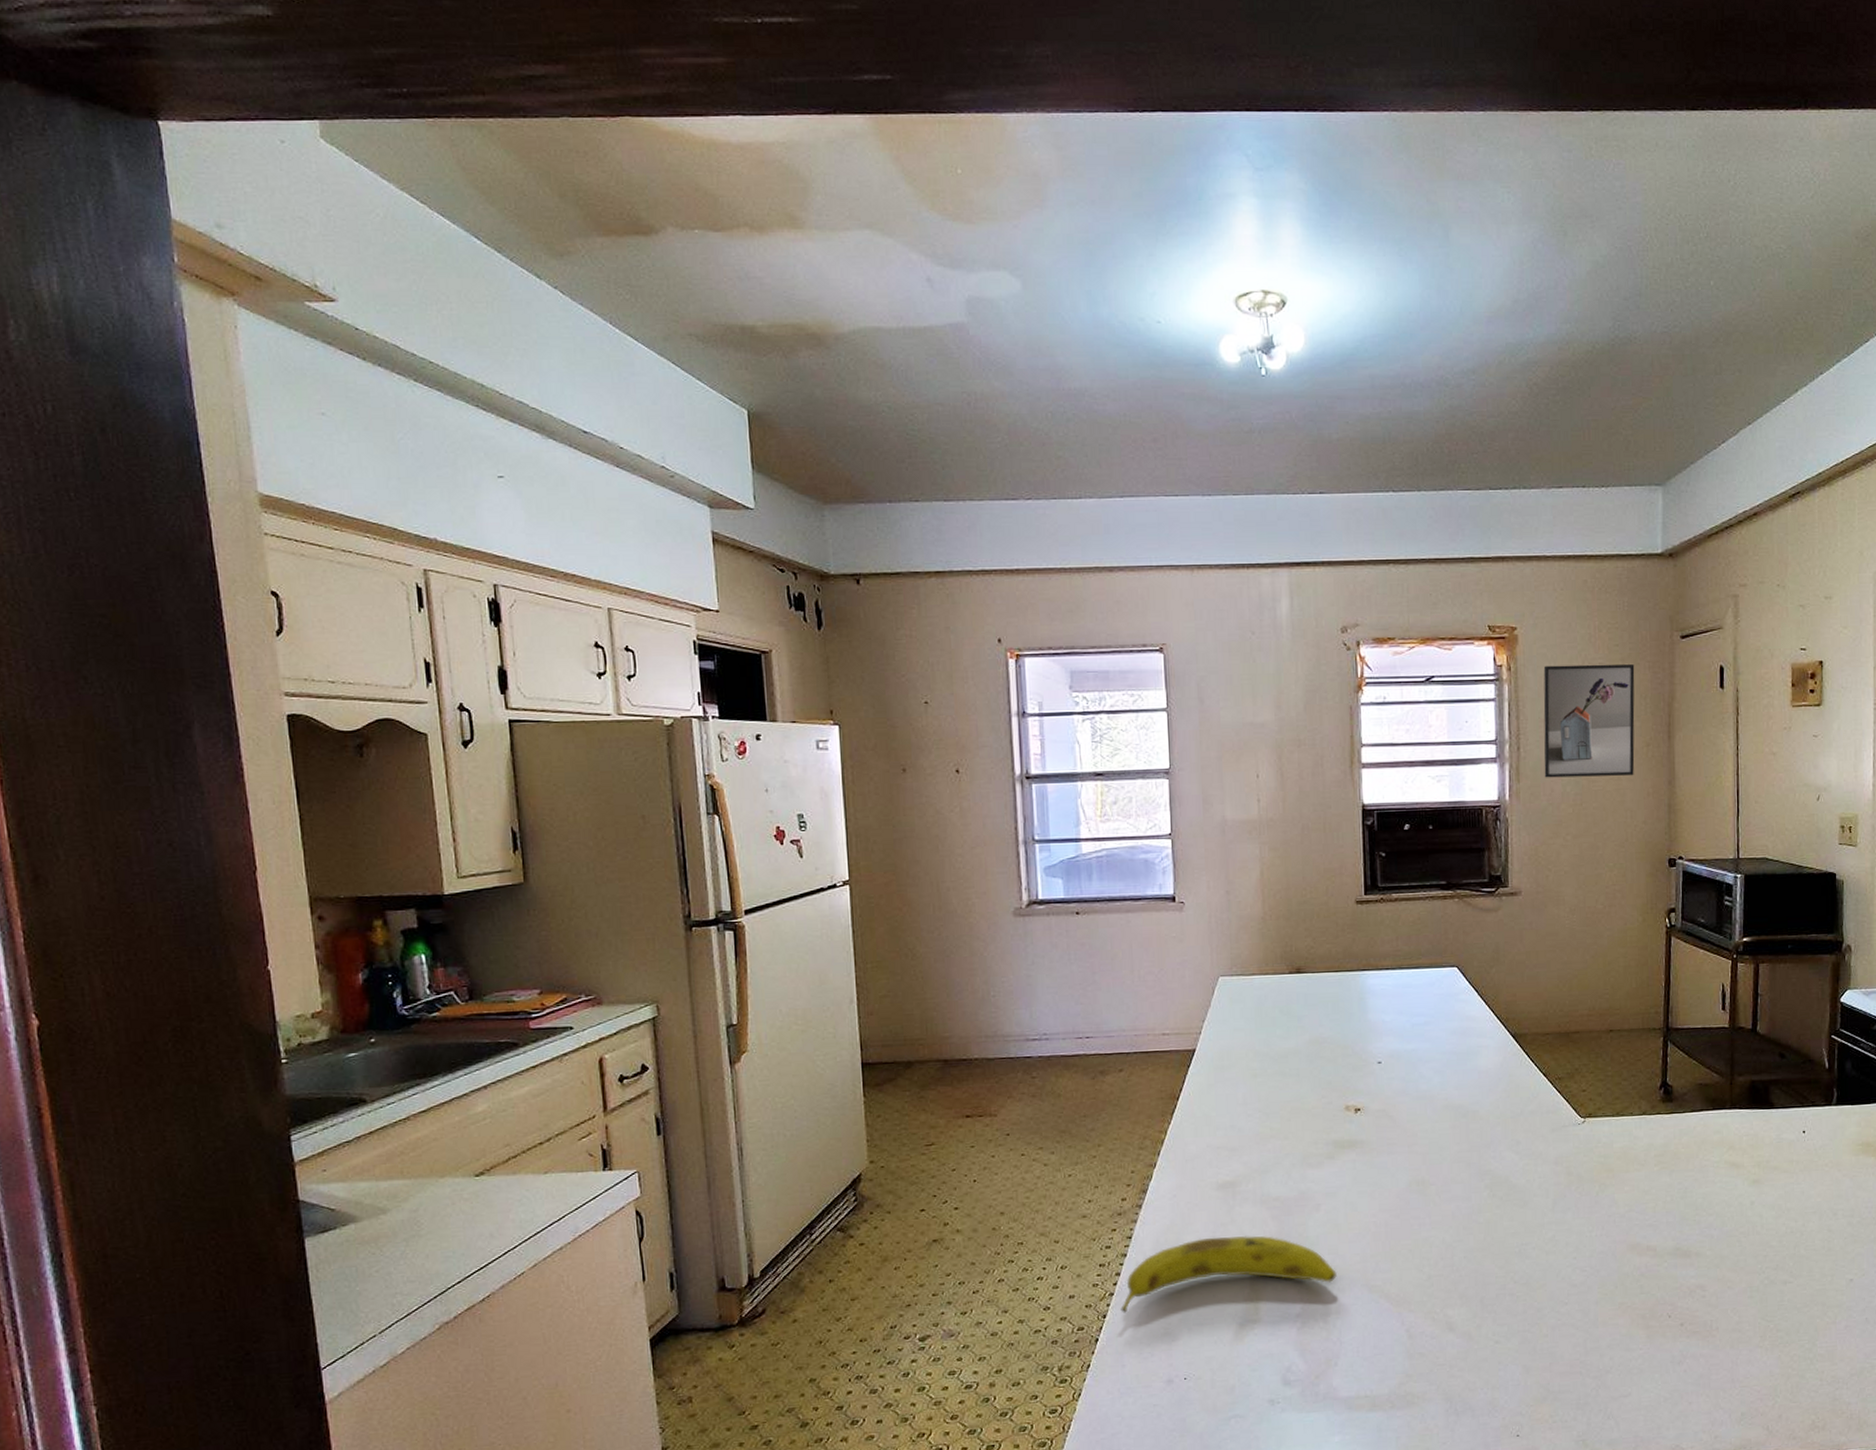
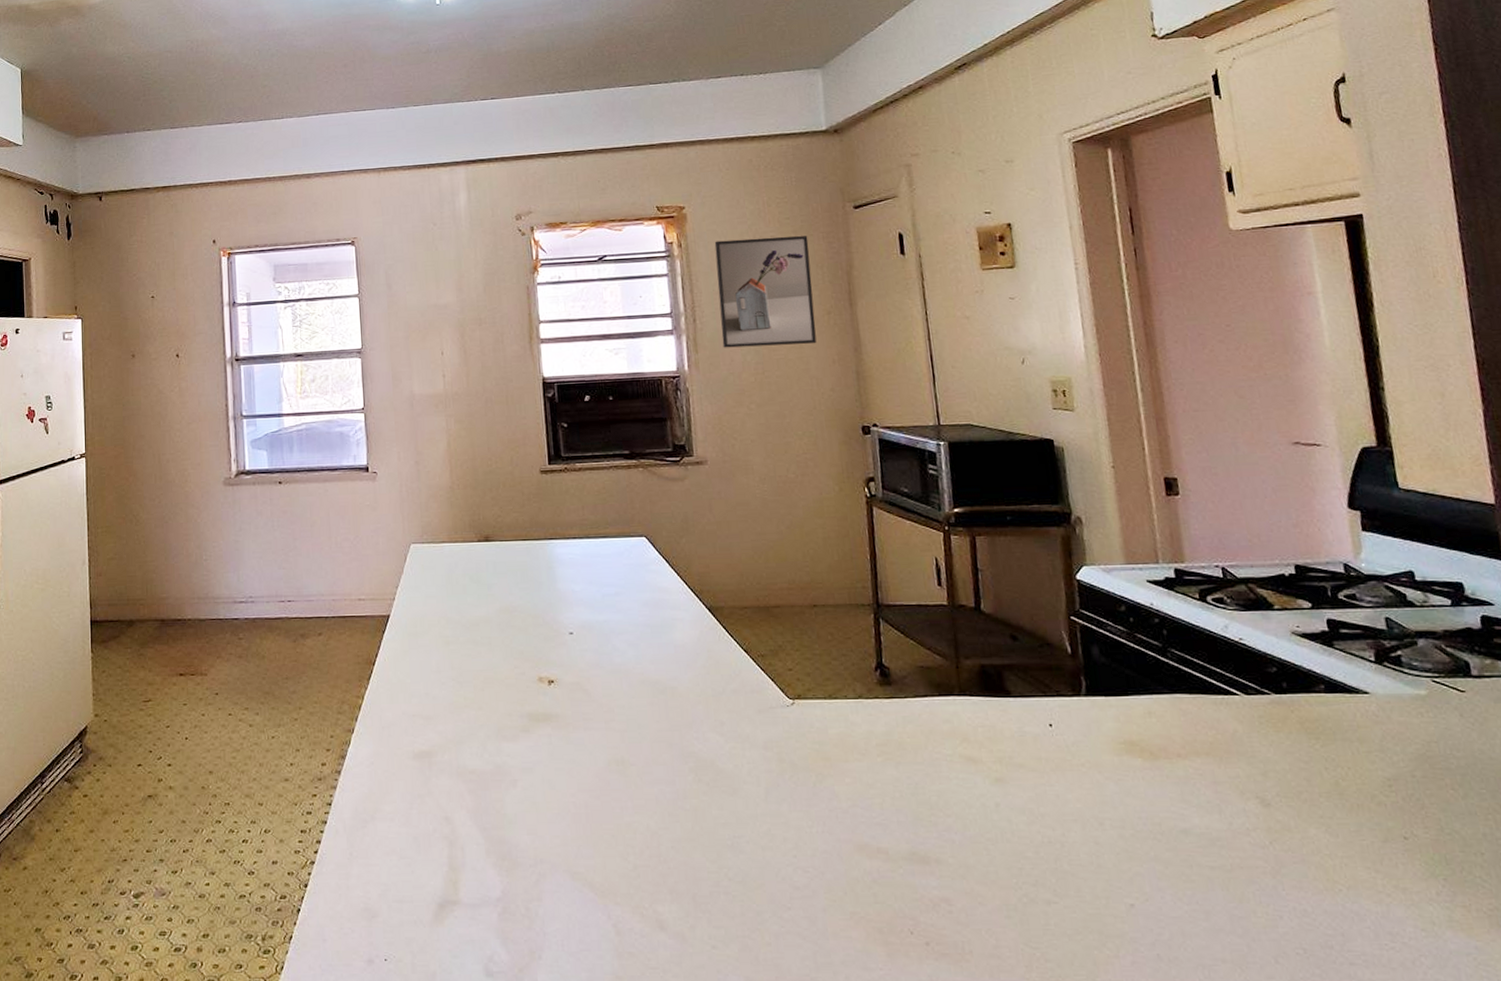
fruit: present [1120,1235,1337,1313] -> none [321,809,537,884]

